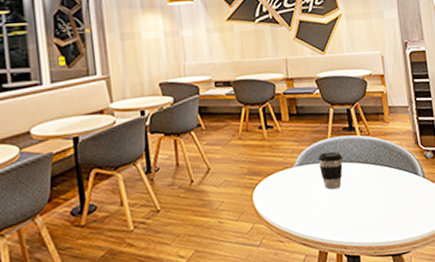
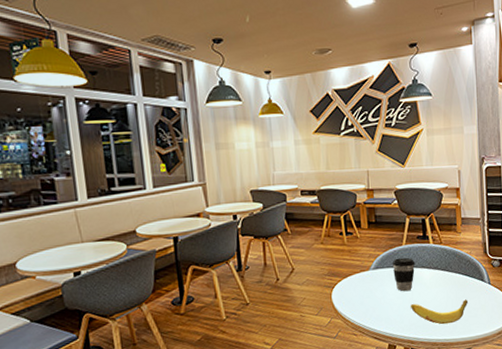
banana: none [341,196,403,226] -> present [411,299,469,325]

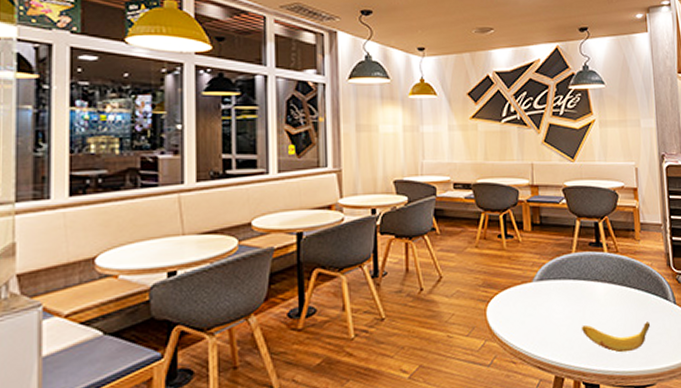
coffee cup: present [392,257,416,292] -> none [559,267,587,310]

